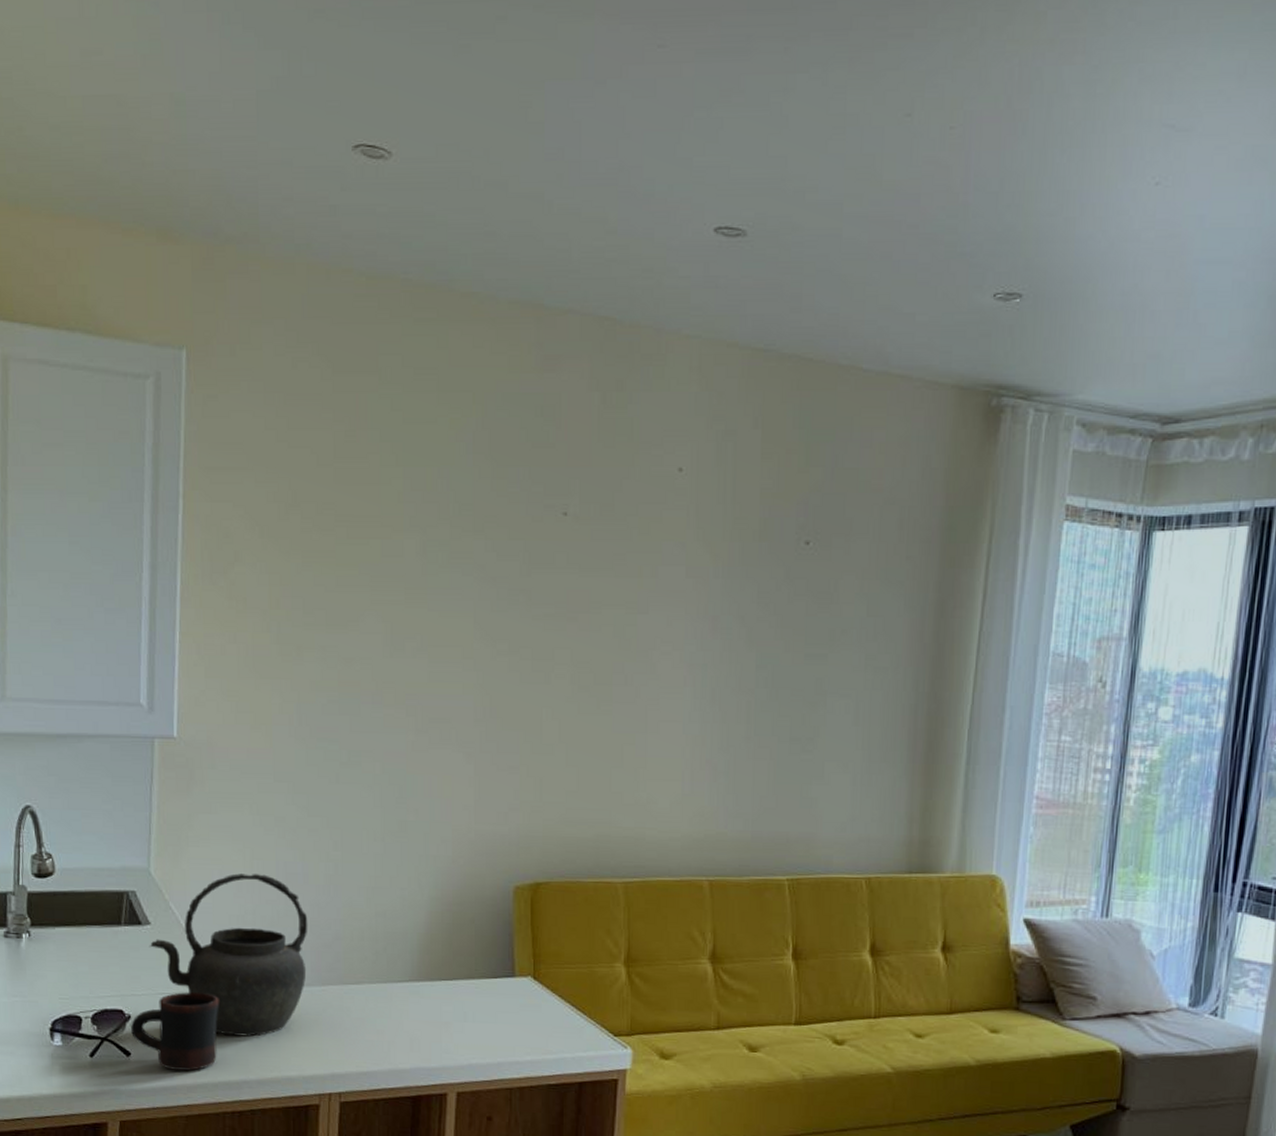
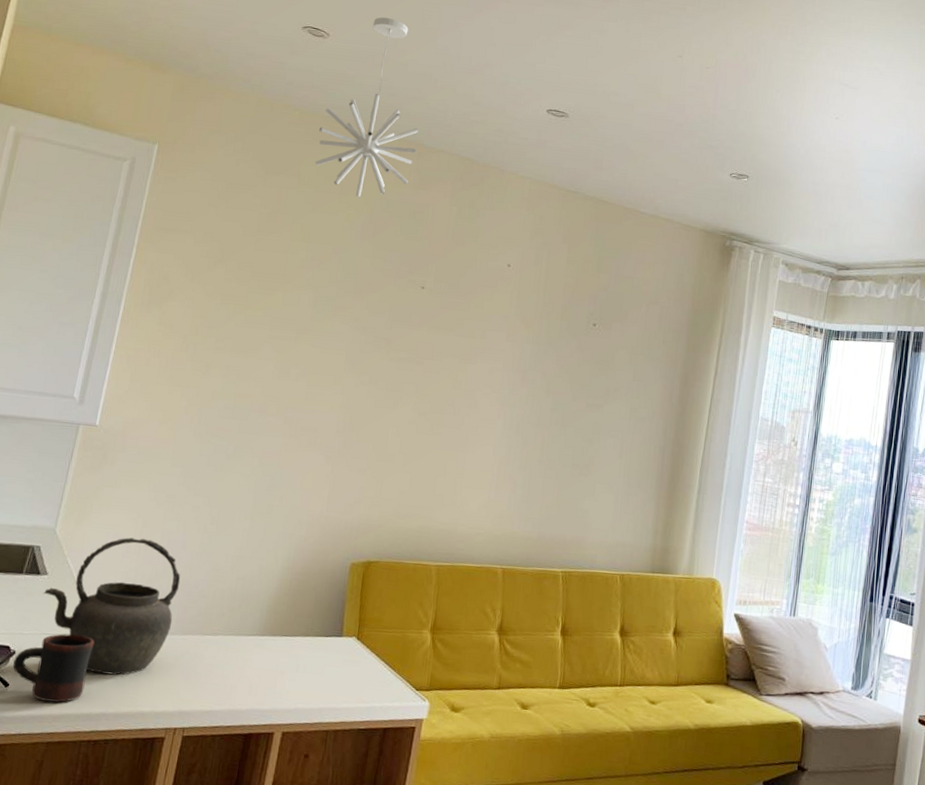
pendant light: none [397,113,535,393] -> present [315,17,418,197]

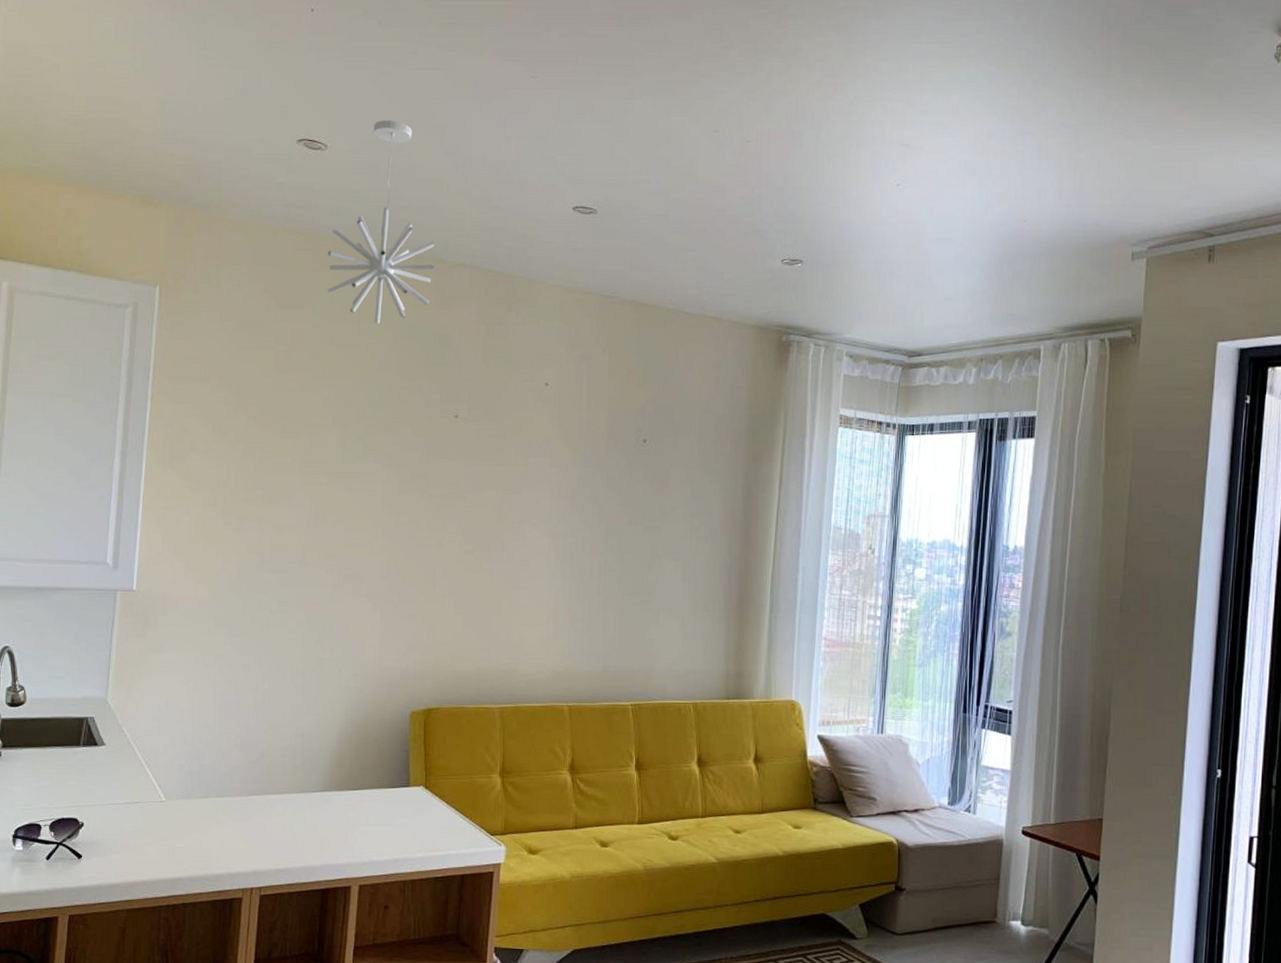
mug: present [13,634,95,703] -> none [83,803,161,870]
kettle: present [42,537,181,675] -> none [103,702,239,840]

